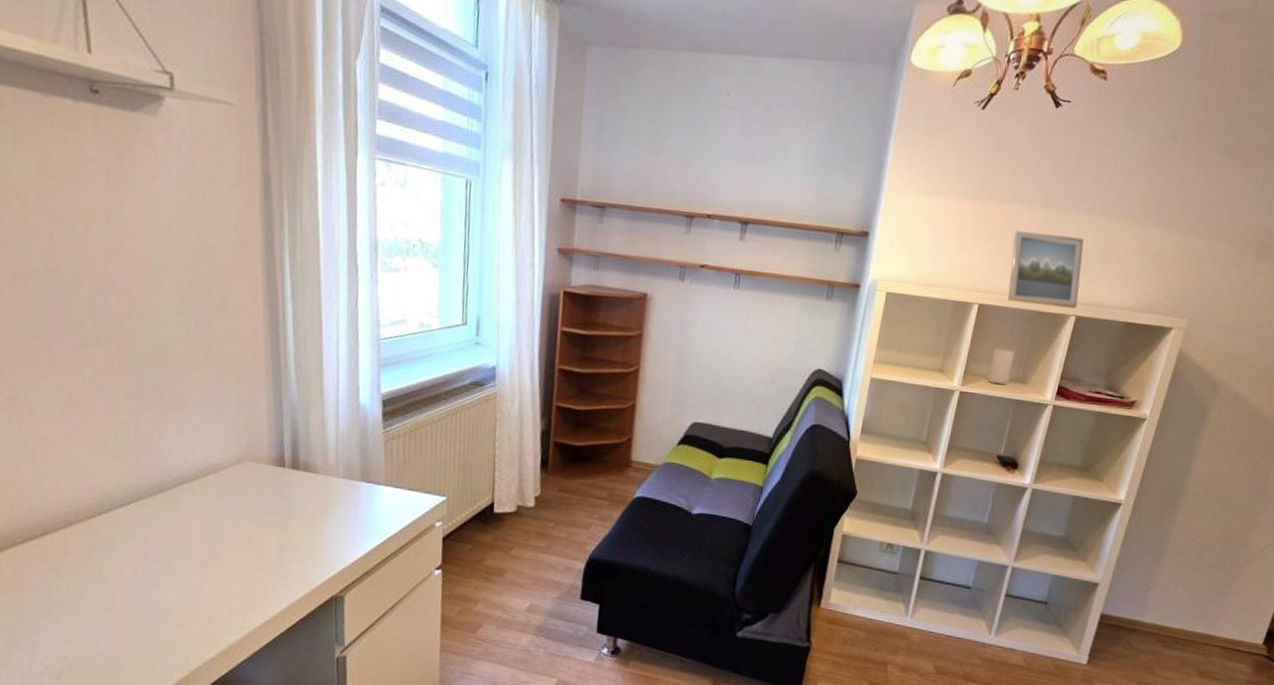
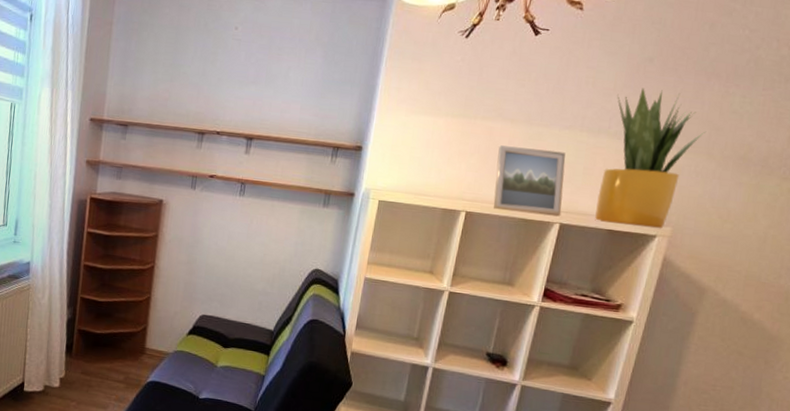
candle: present [986,347,1015,385] -> none [475,252,501,287]
planter: none [1111,168,1228,321] -> present [595,88,707,229]

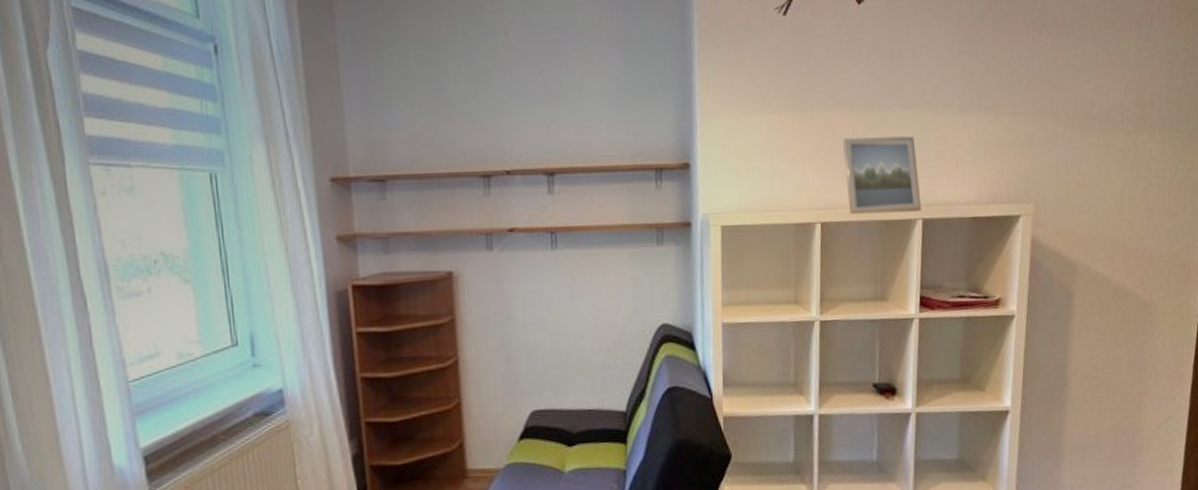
planter: present [595,88,707,229] -> none [955,51,1048,210]

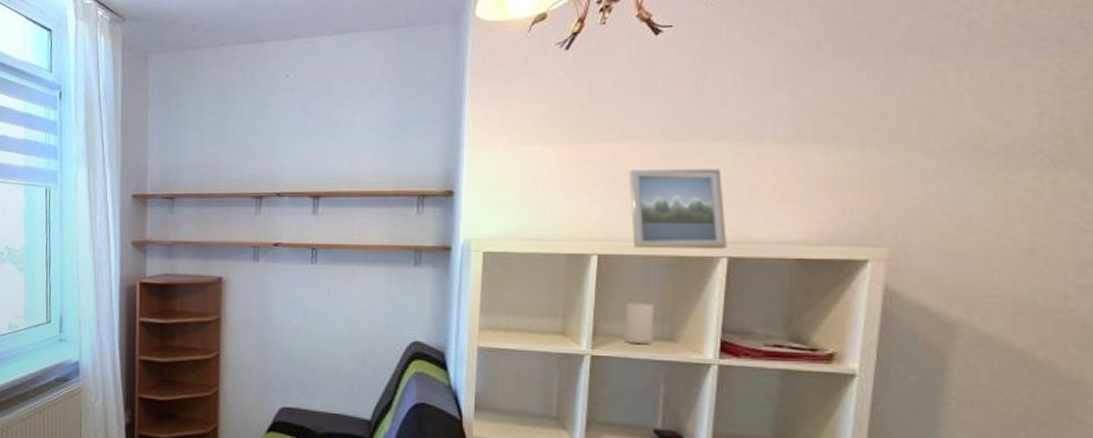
candle: none [845,265,870,307] -> present [623,302,654,345]

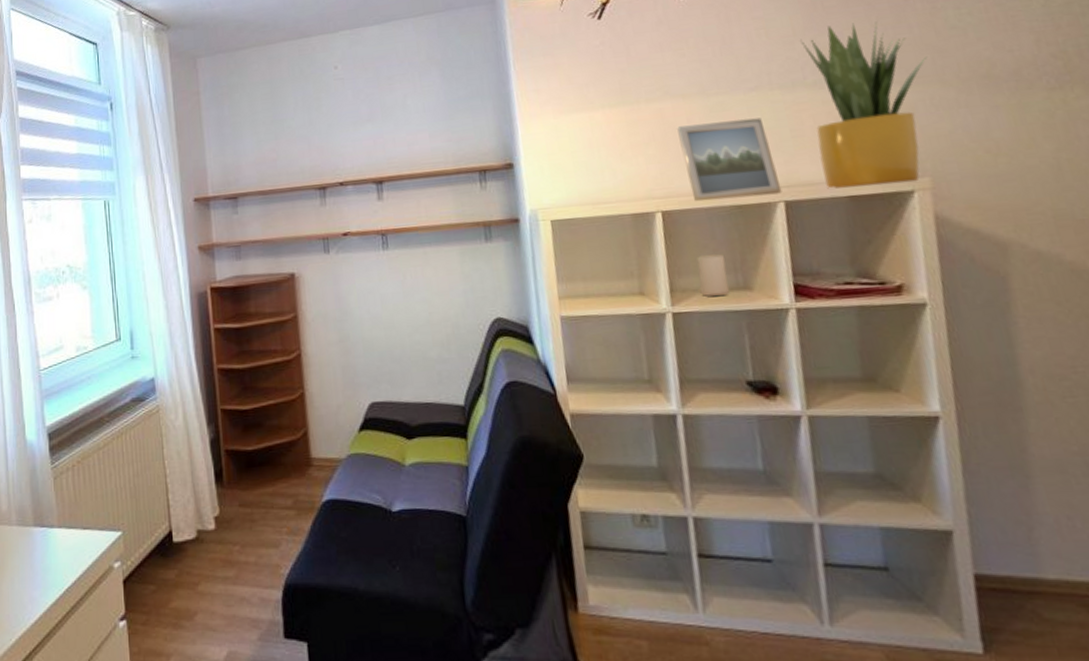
planter: none [774,77,915,251] -> present [800,21,928,189]

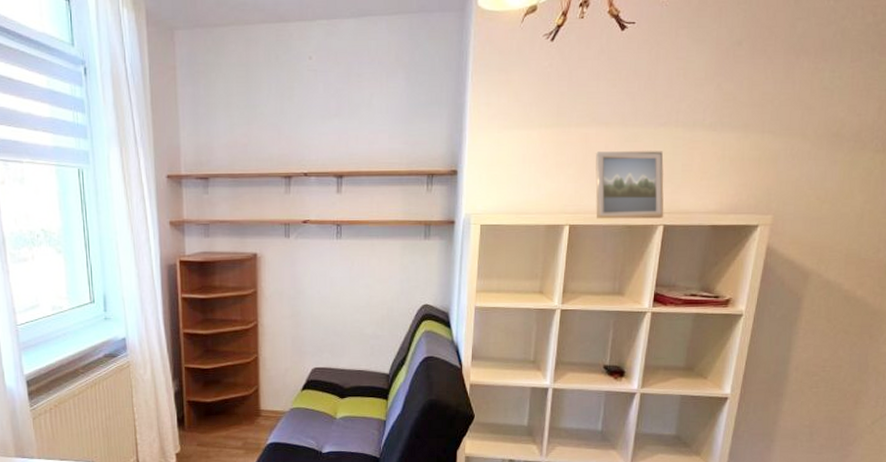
candle: present [697,253,731,297] -> none [585,264,609,299]
planter: present [800,21,928,189] -> none [697,74,799,219]

